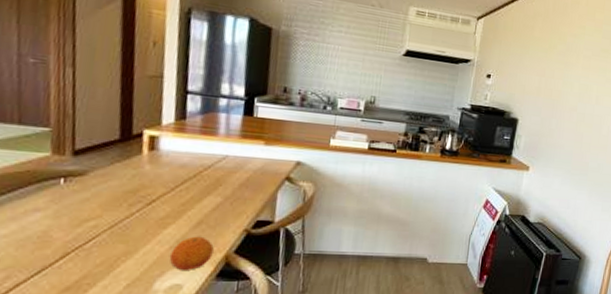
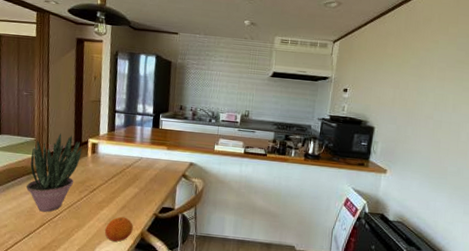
potted plant: none [34,121,134,236] -> present [25,133,83,212]

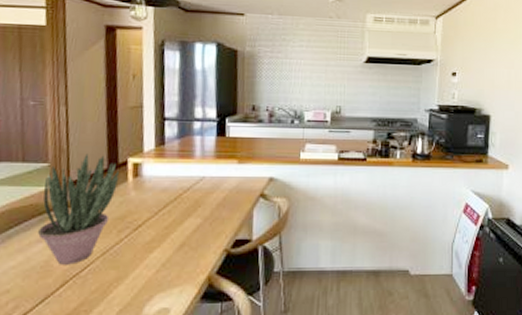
fruit: present [104,216,133,242] -> none [156,258,197,293]

